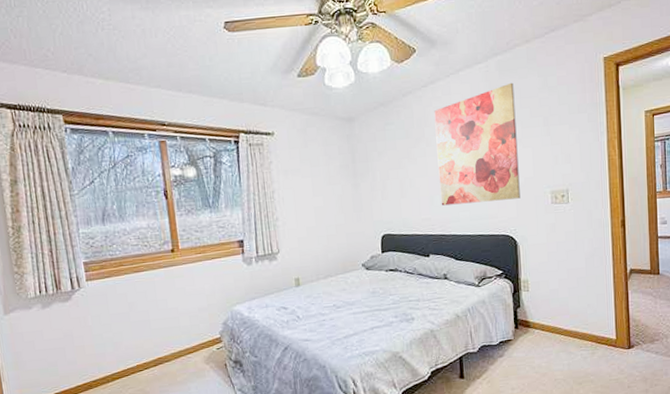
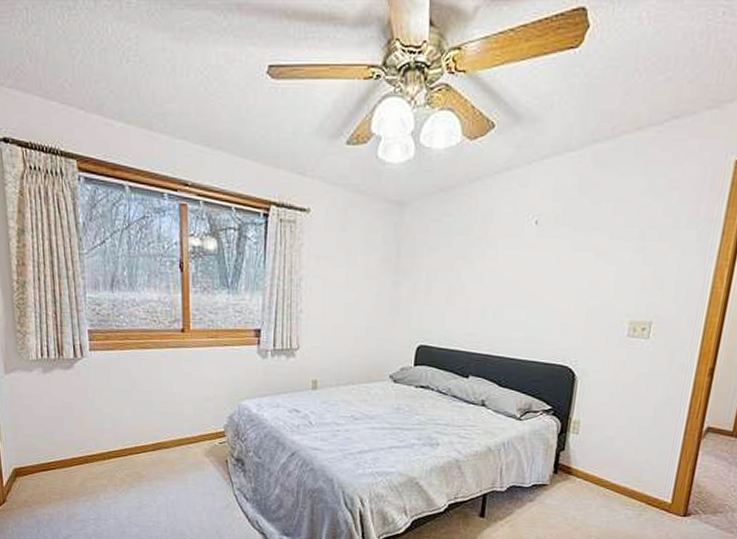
wall art: present [434,82,521,206] -> none [493,180,611,325]

